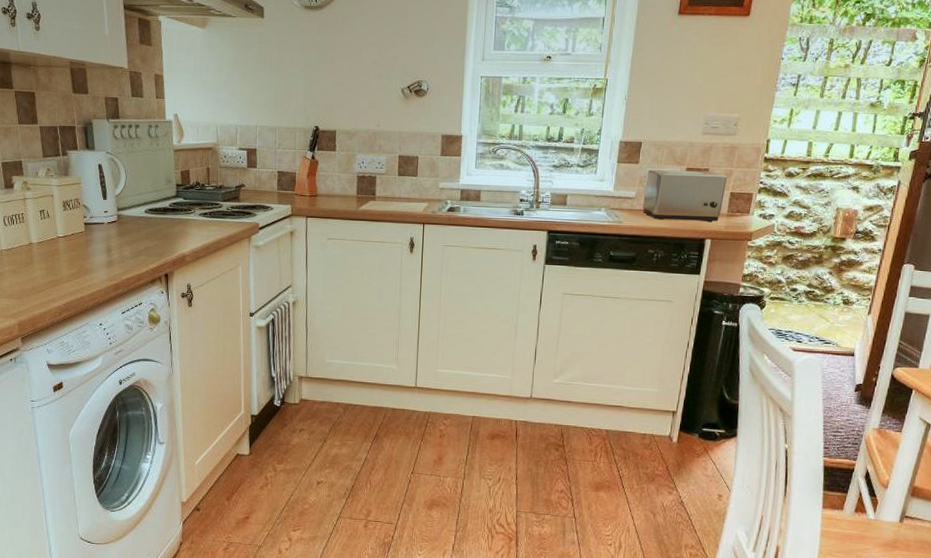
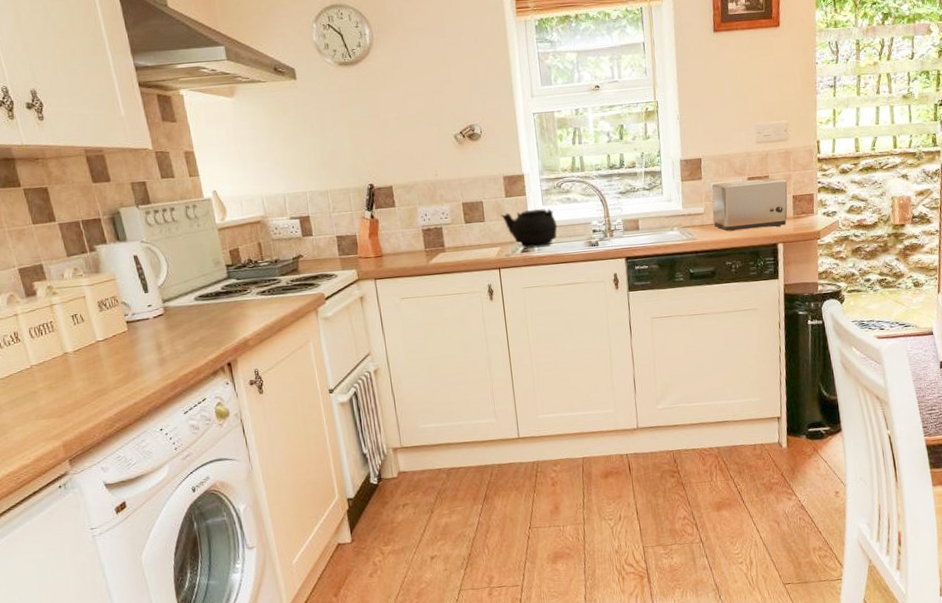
teapot: none [433,171,487,208] -> present [501,208,558,248]

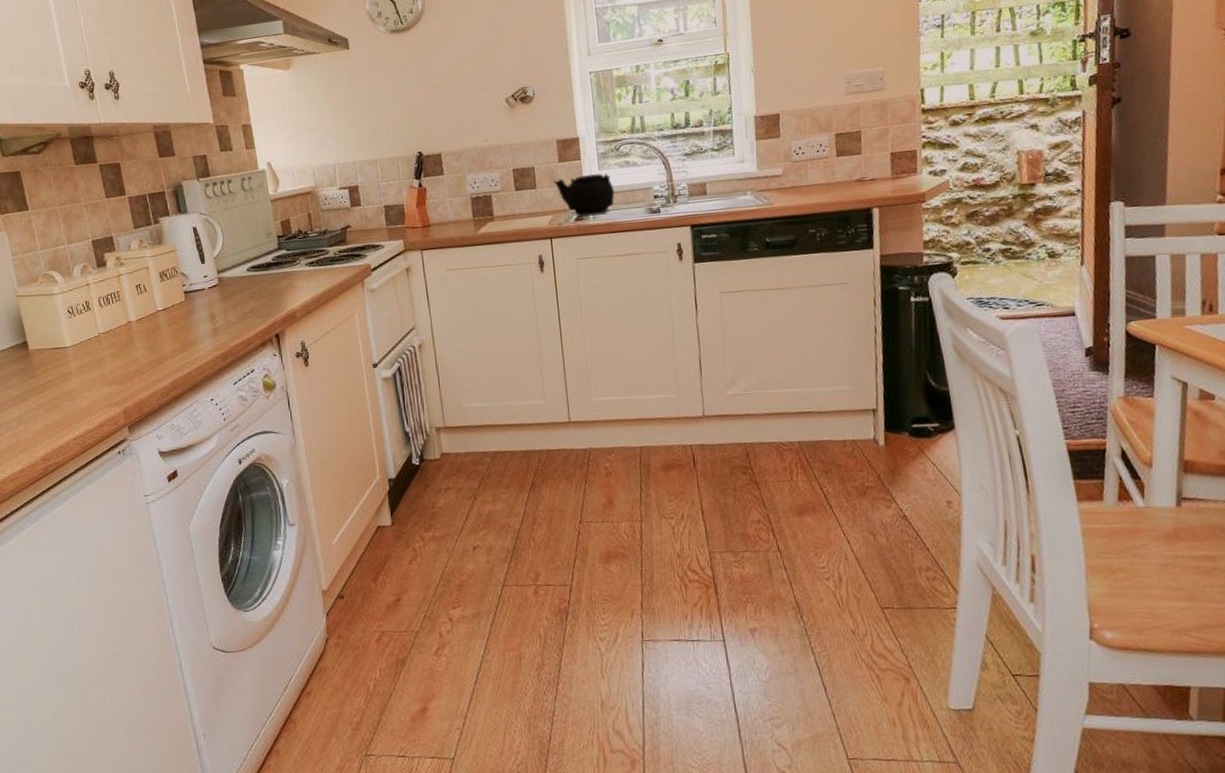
toaster: present [711,177,788,232] -> none [791,133,885,195]

